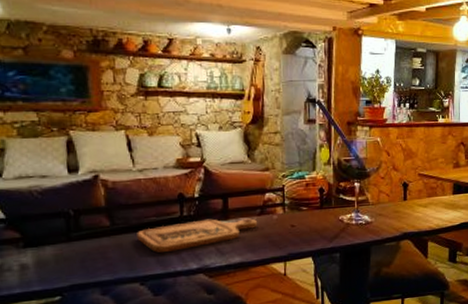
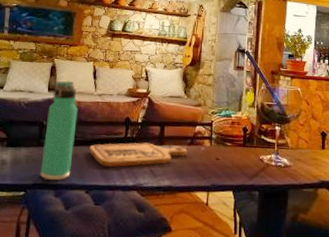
thermos bottle: none [73,157,118,279] -> present [40,80,78,181]

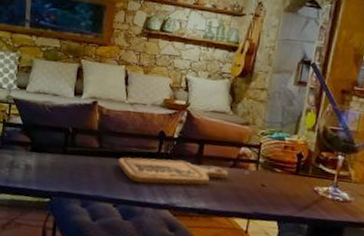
thermos bottle: present [40,80,78,181] -> none [66,84,107,192]

